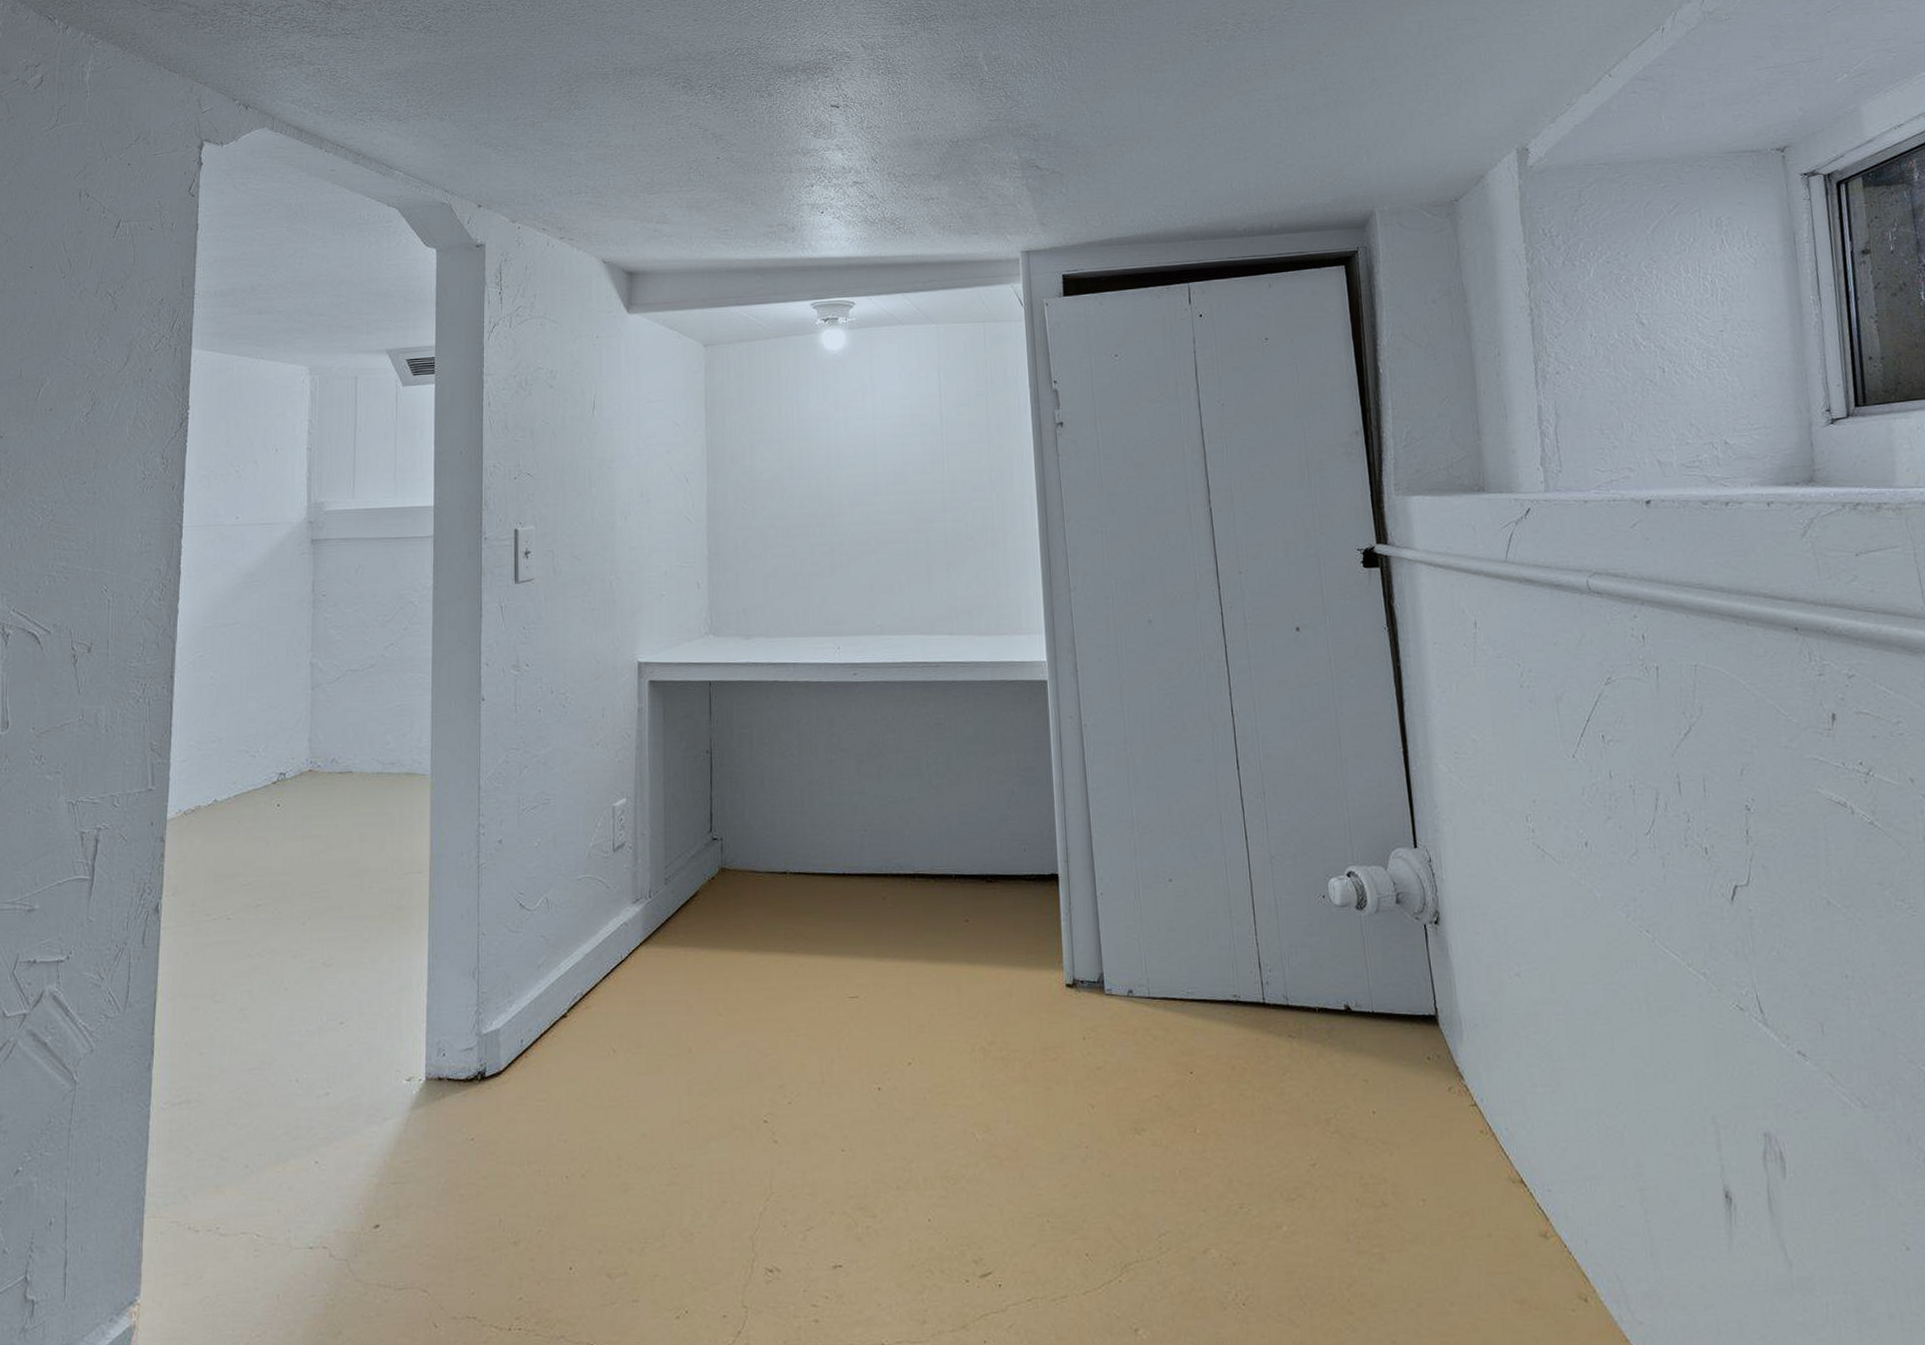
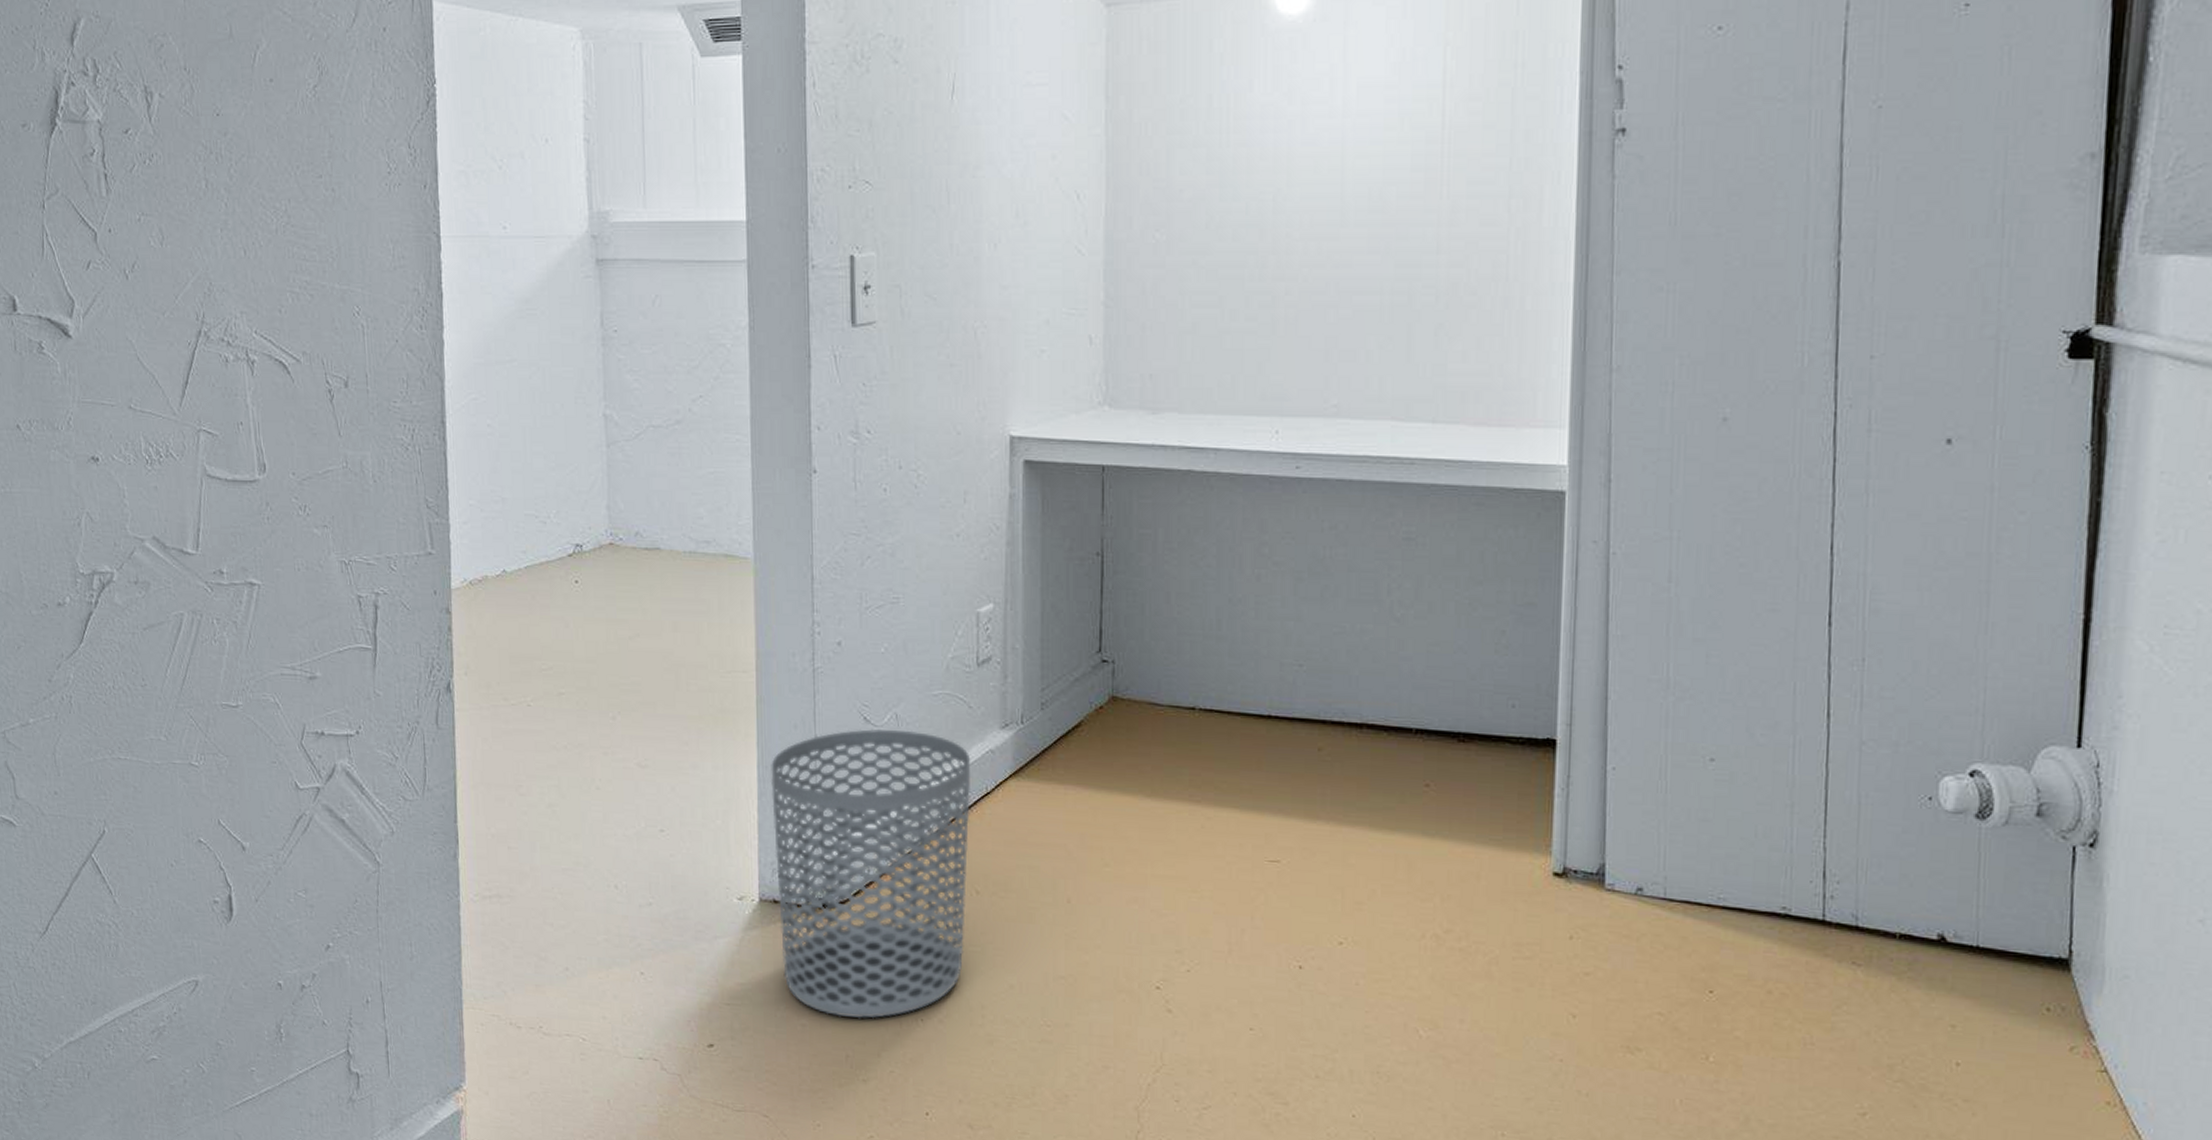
waste bin: none [439,911,609,1183] -> present [771,729,972,1019]

